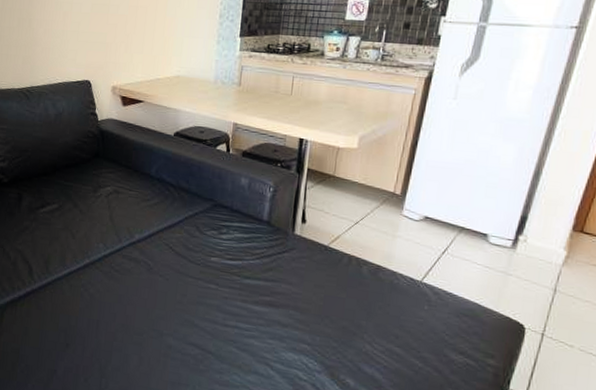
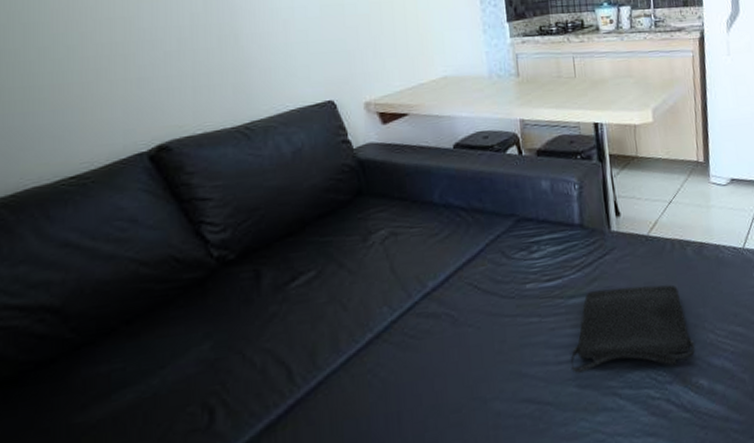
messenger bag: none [234,278,350,360] -> present [570,285,696,374]

